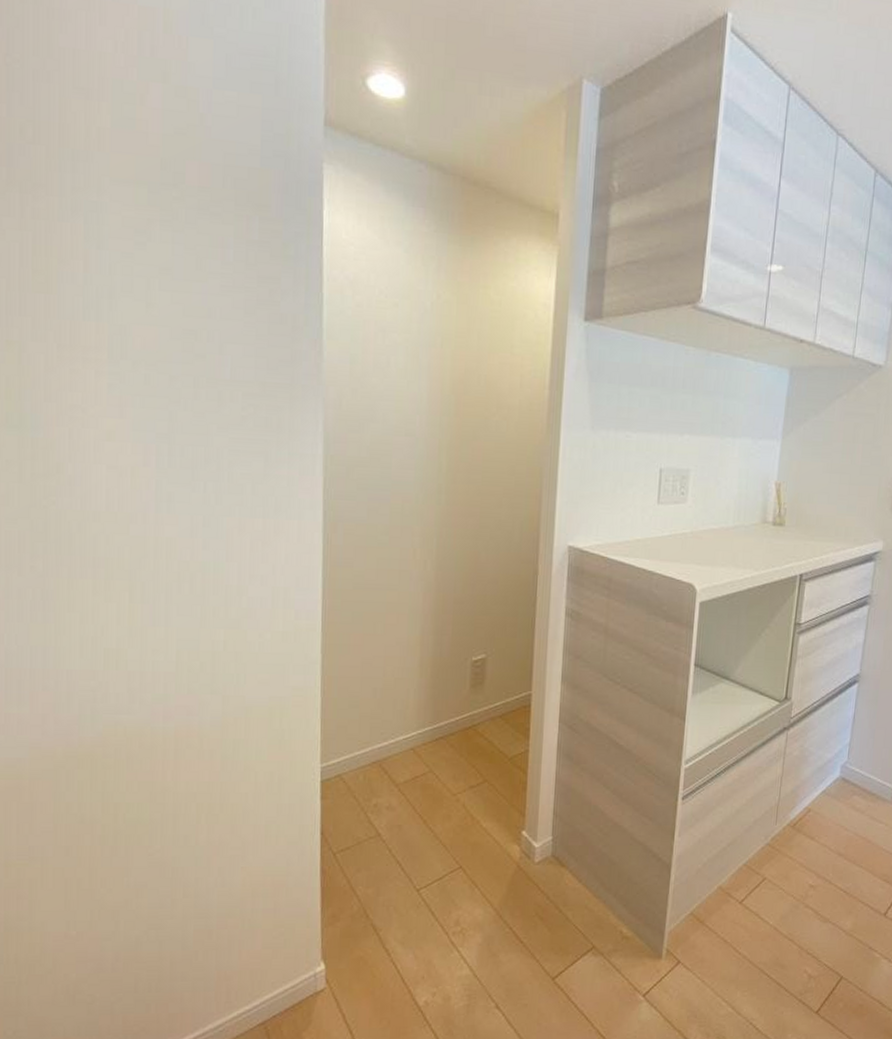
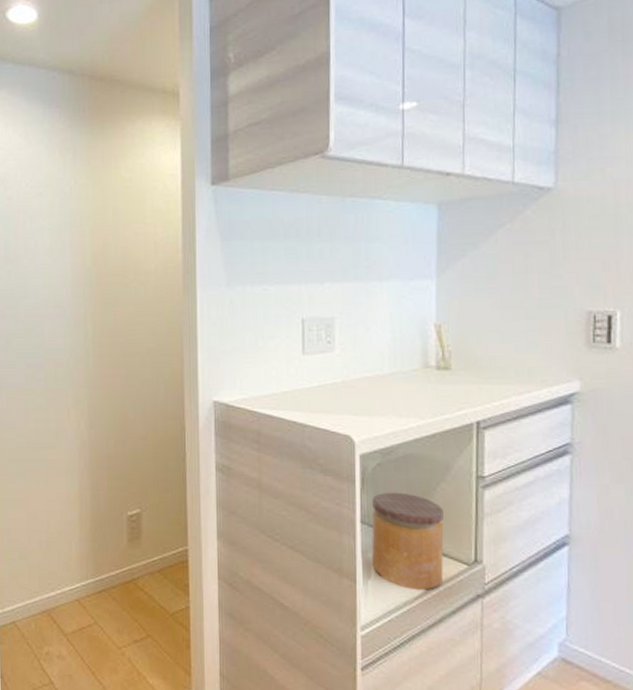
jar: none [701,637,765,725] -> present [372,492,444,590]

